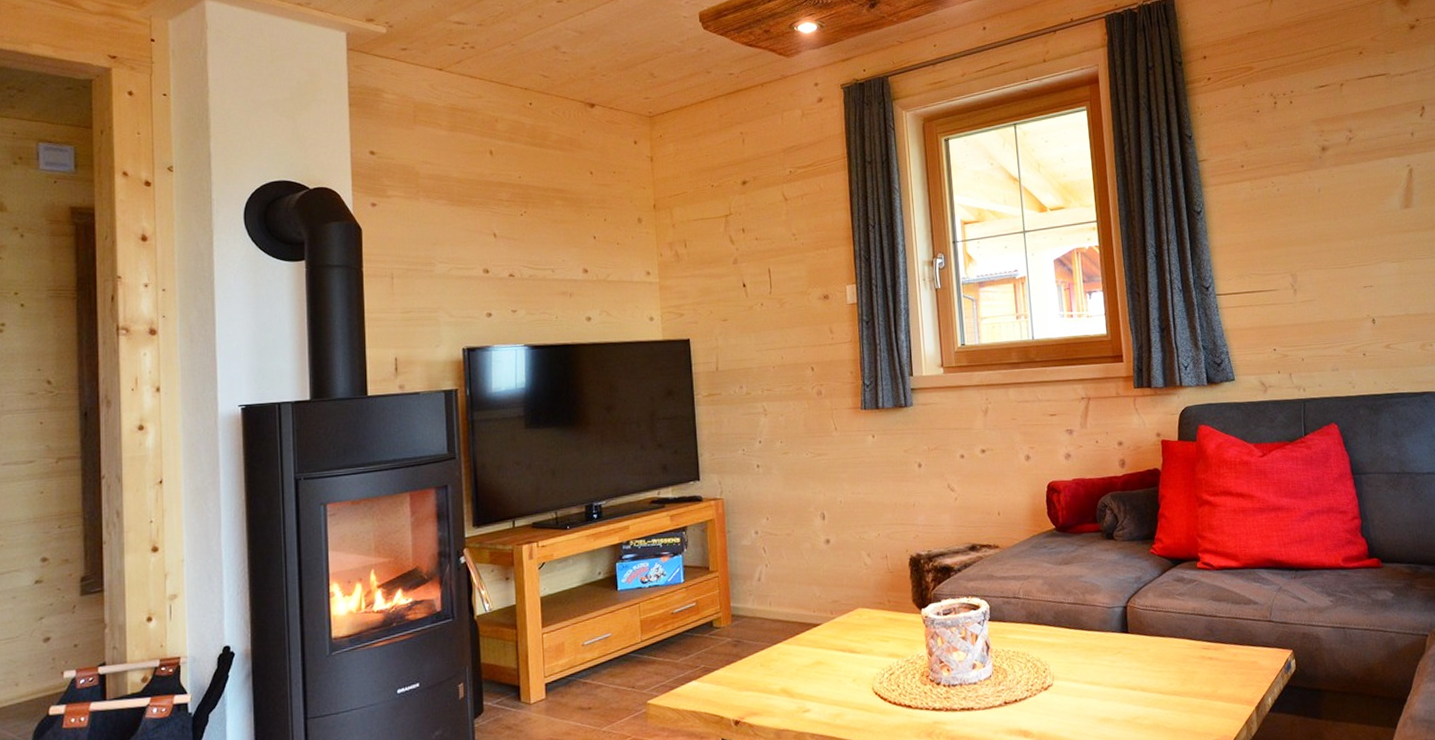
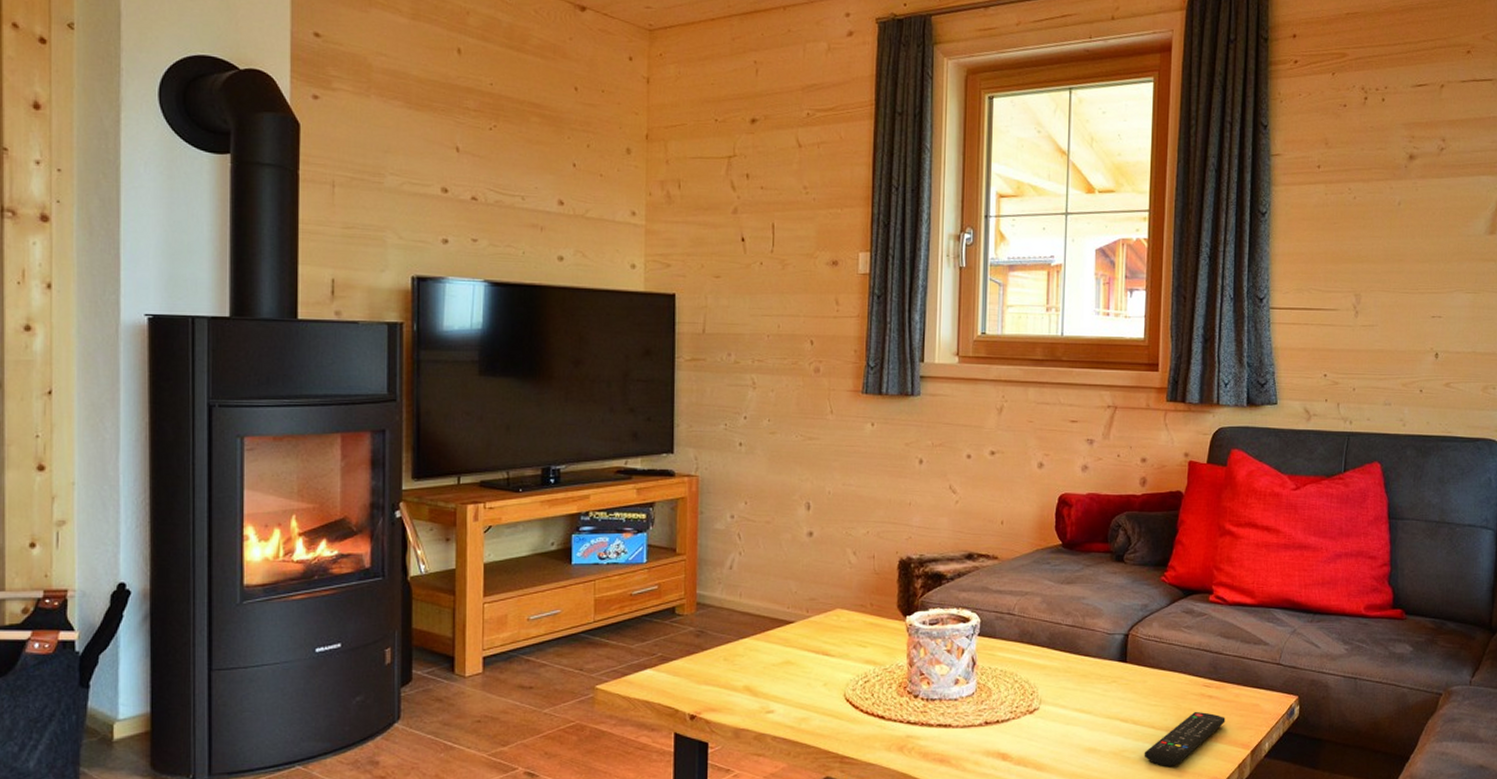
remote control: none [1155,673,1228,729] -> present [1144,712,1226,766]

